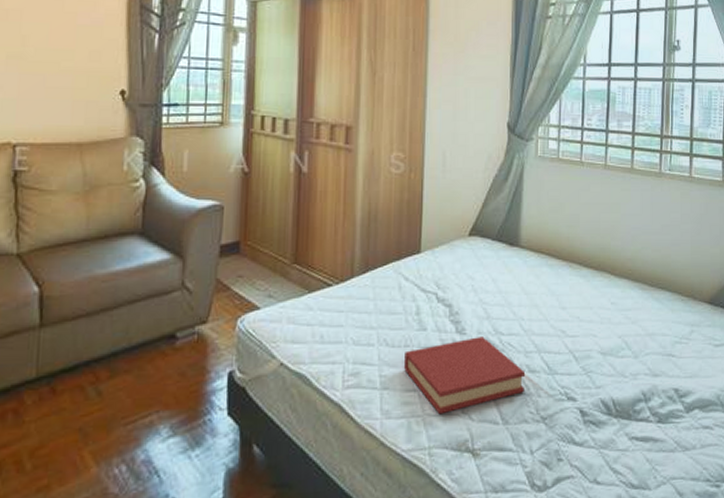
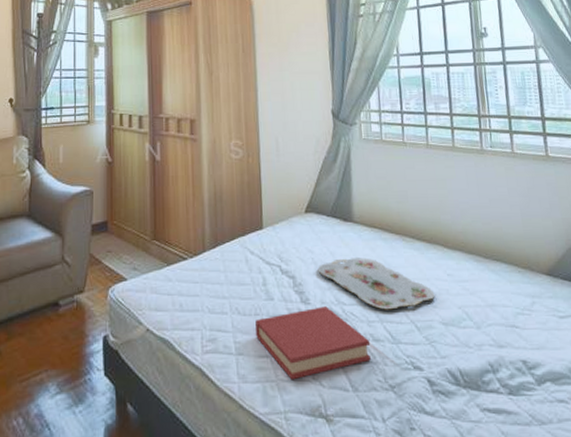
serving tray: none [477,285,597,340] -> present [317,257,435,310]

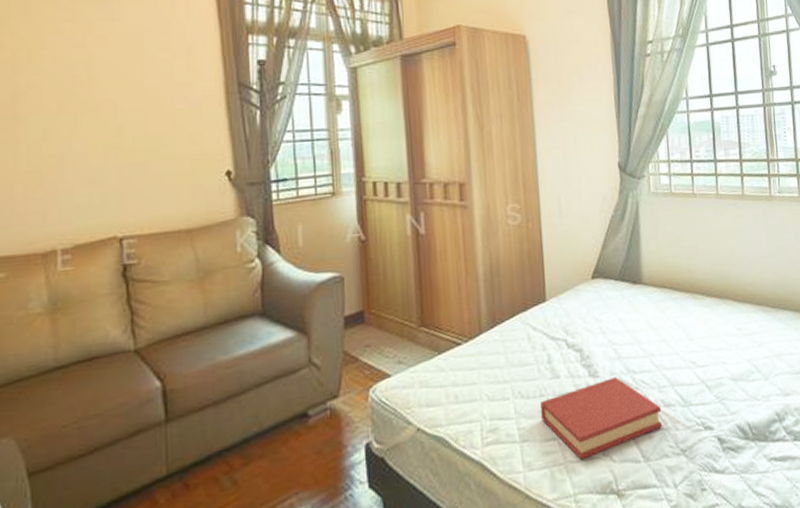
serving tray: present [317,257,435,310] -> none [606,320,725,374]

